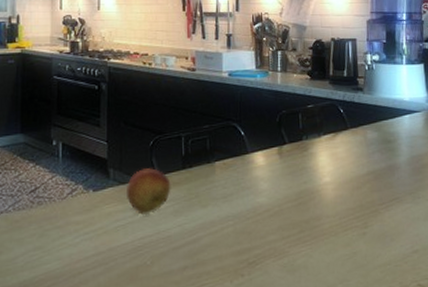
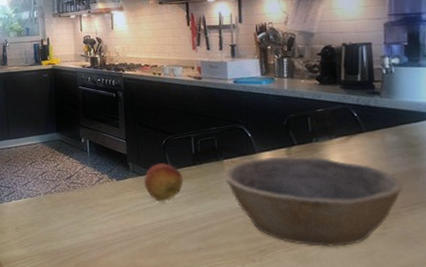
bowl: none [216,155,381,253] -> present [225,156,403,247]

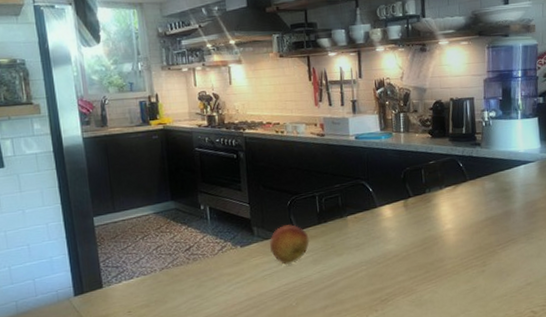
bowl: present [225,156,403,247] -> none [348,206,498,290]

